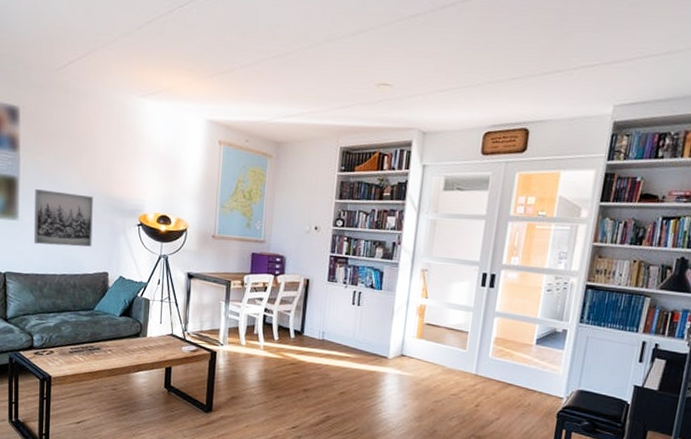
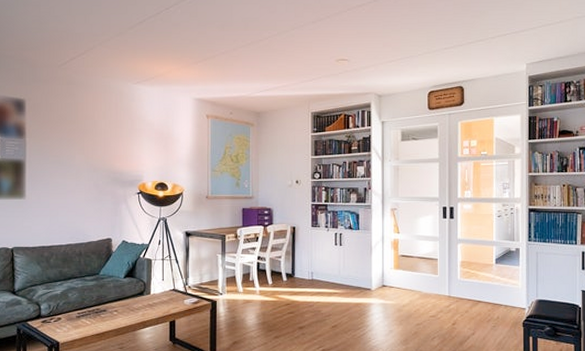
wall art: present [33,188,93,247] -> none [40,169,95,219]

